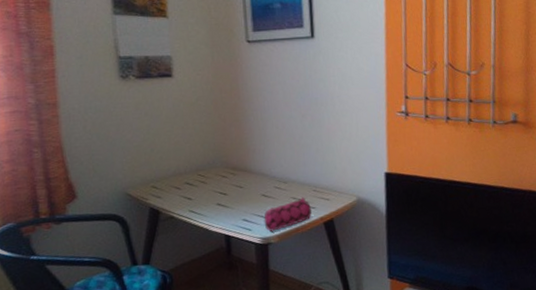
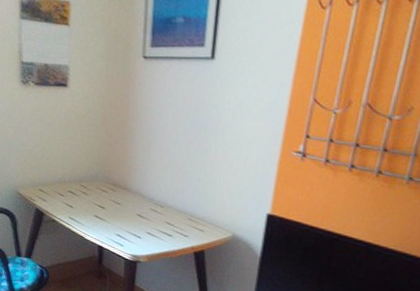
pencil case: present [264,197,312,232] -> none [136,224,184,251]

